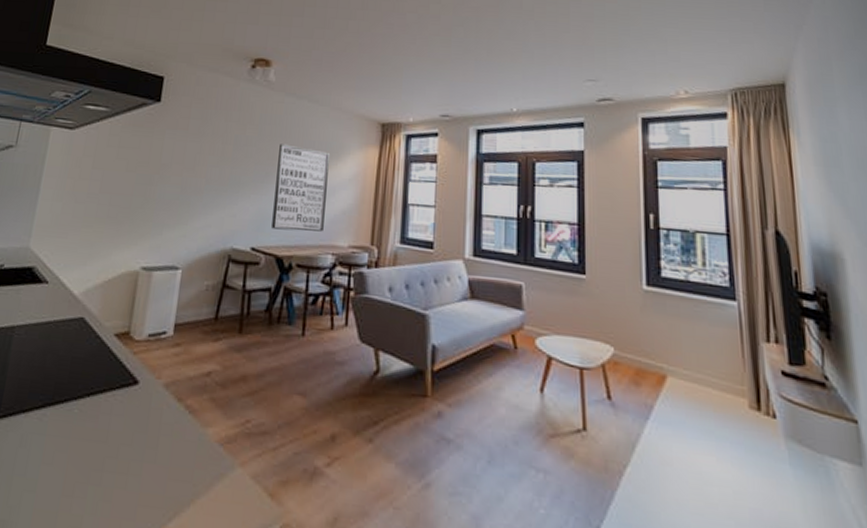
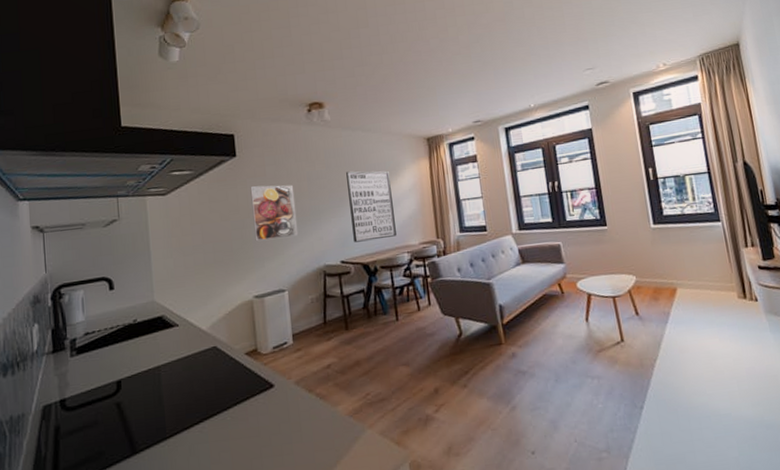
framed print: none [158,138,217,206] -> present [250,184,299,241]

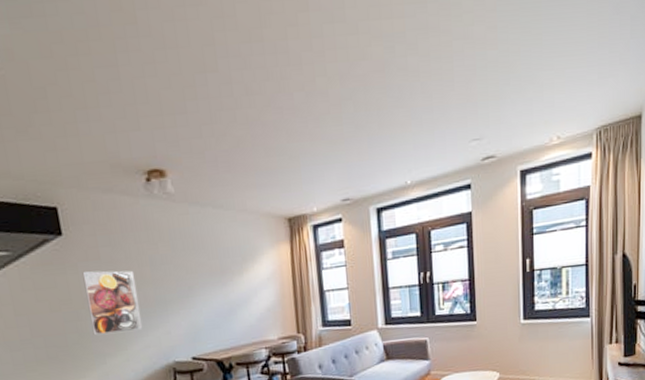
wall art: present [346,171,397,243] -> none [195,255,253,337]

